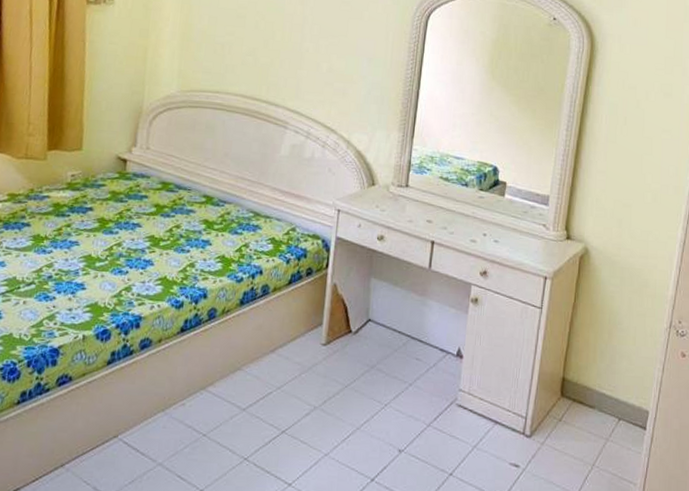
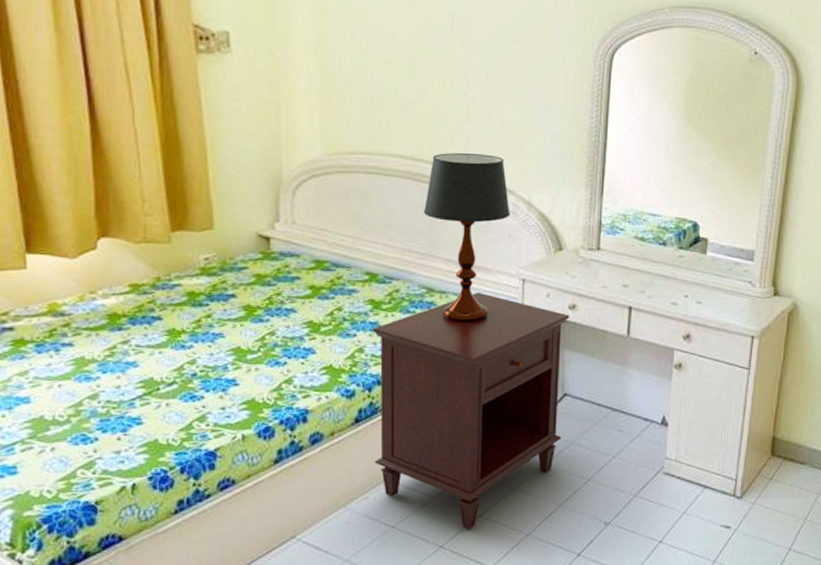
nightstand: none [194,218,378,444] -> present [372,292,570,530]
table lamp: none [257,94,332,246] -> present [424,153,510,322]

